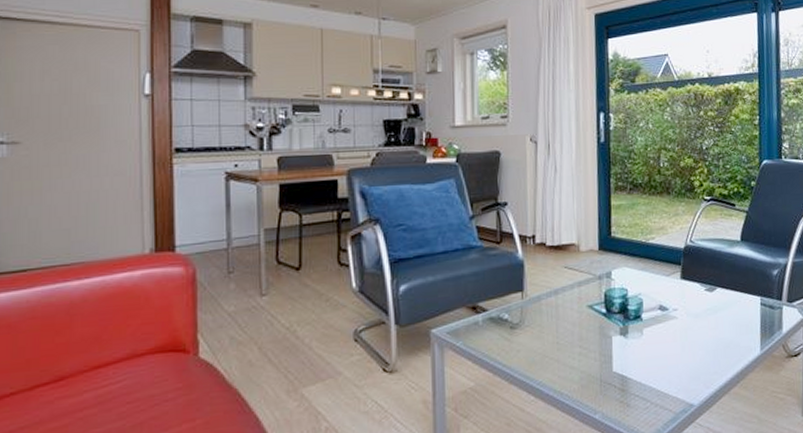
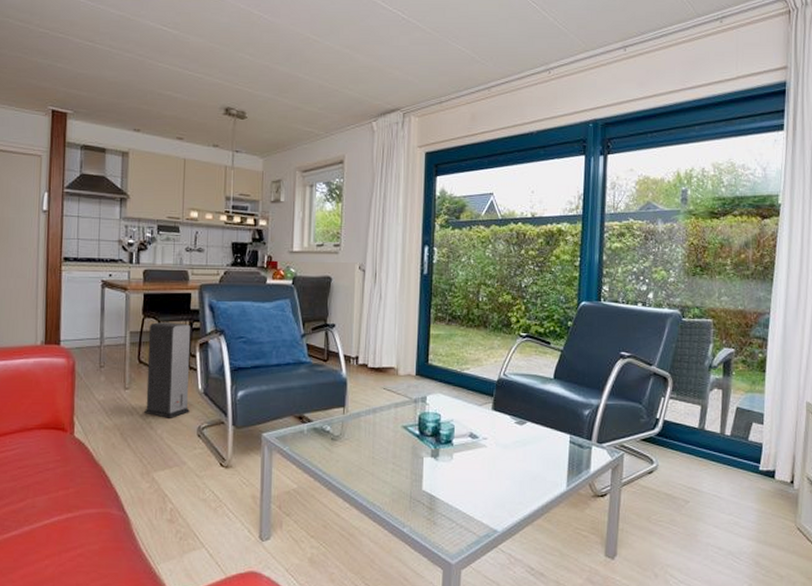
speaker: none [286,214,343,325] -> present [143,321,191,418]

